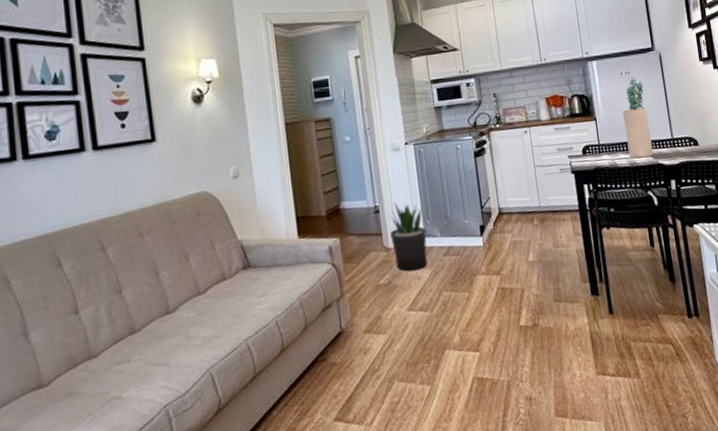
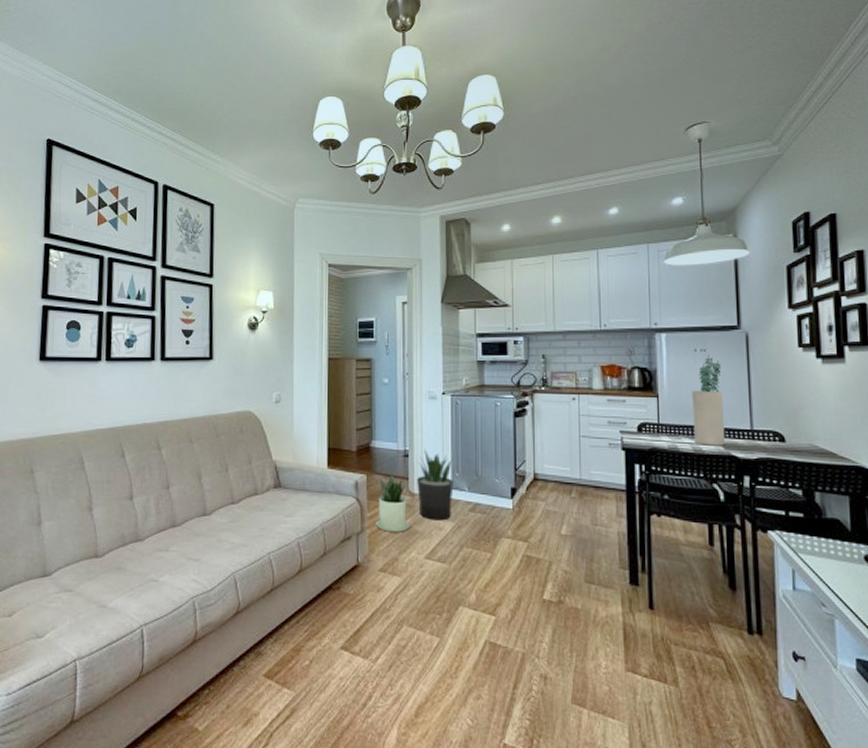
planter: none [354,233,389,292] -> present [376,475,410,532]

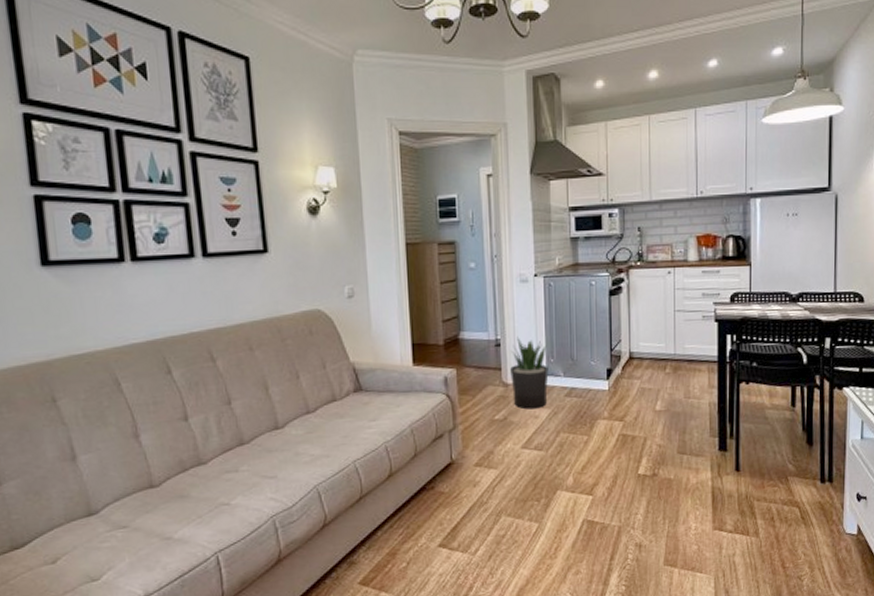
planter: present [376,475,410,532] -> none [469,367,504,426]
vase: present [692,355,726,446] -> none [782,219,812,311]

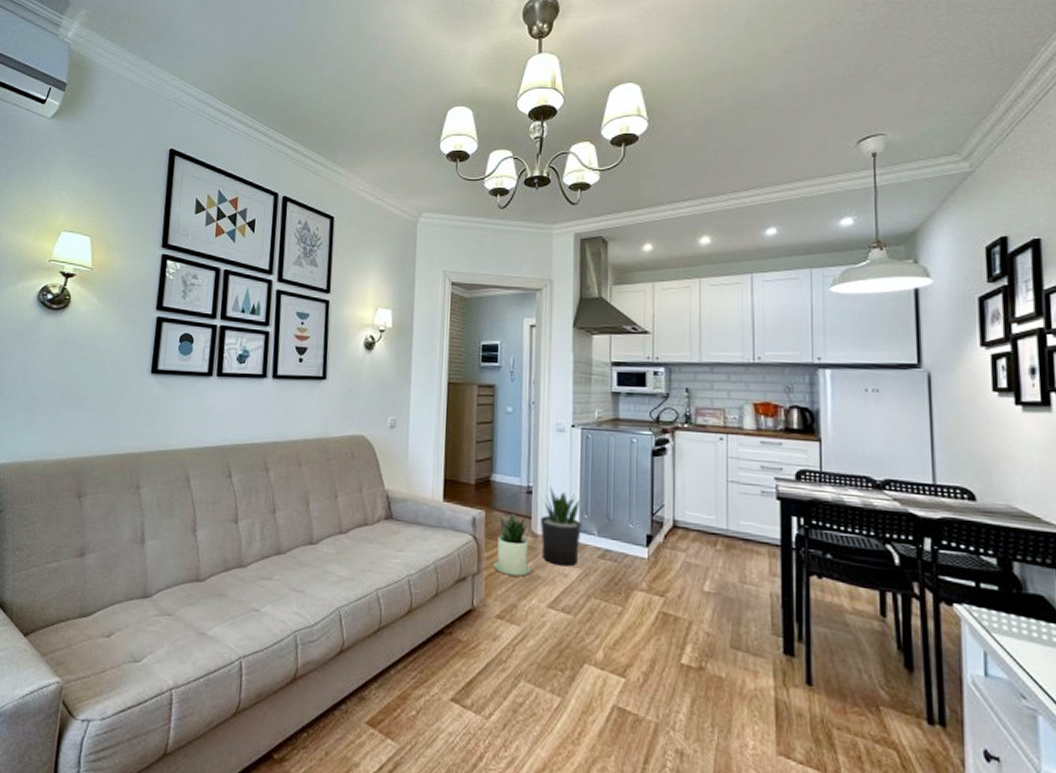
planter: none [469,367,504,426] -> present [494,513,531,577]

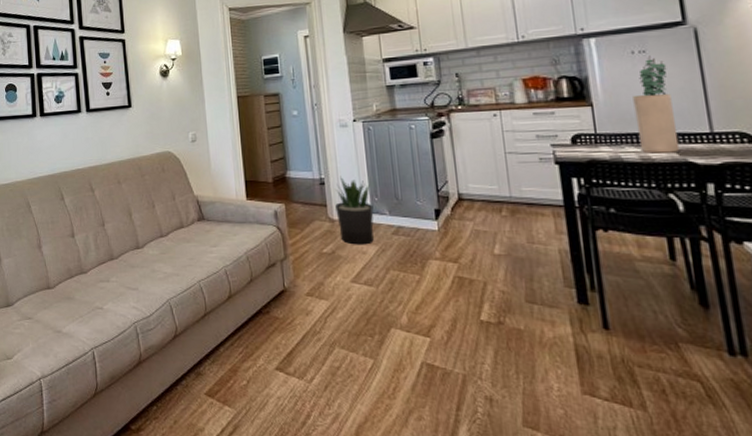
planter: present [494,513,531,577] -> none [298,203,333,258]
vase: none [861,396,902,502] -> present [633,56,680,154]

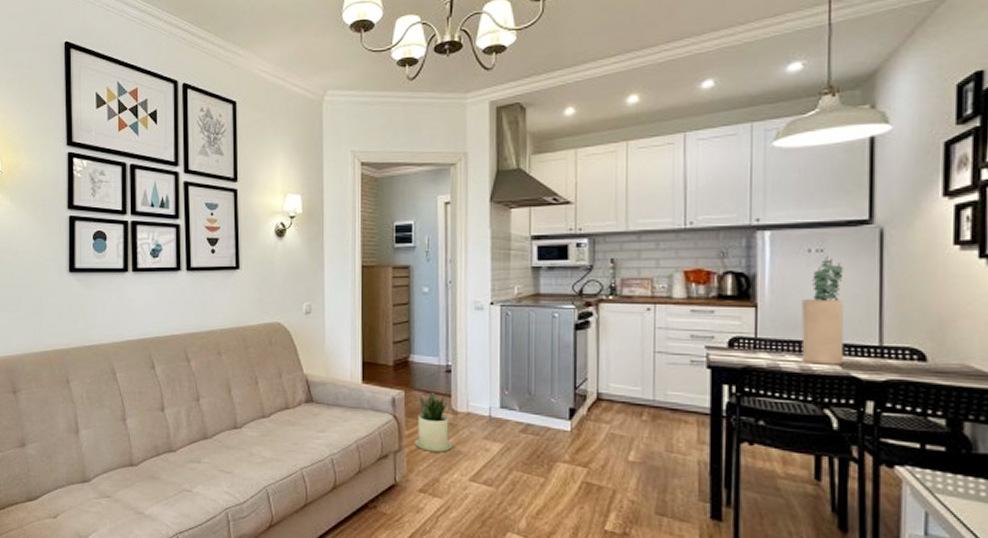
planter: none [298,203,333,258] -> present [415,391,452,453]
planter: present [335,176,374,245] -> none [461,364,503,442]

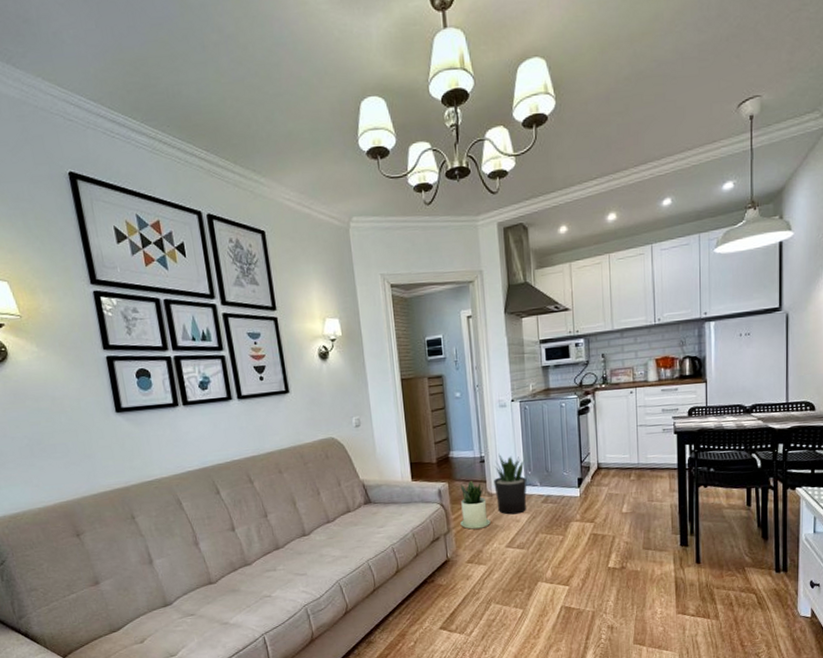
planter: none [461,364,503,442] -> present [494,453,527,515]
vase: present [801,256,845,365] -> none [736,338,764,422]

